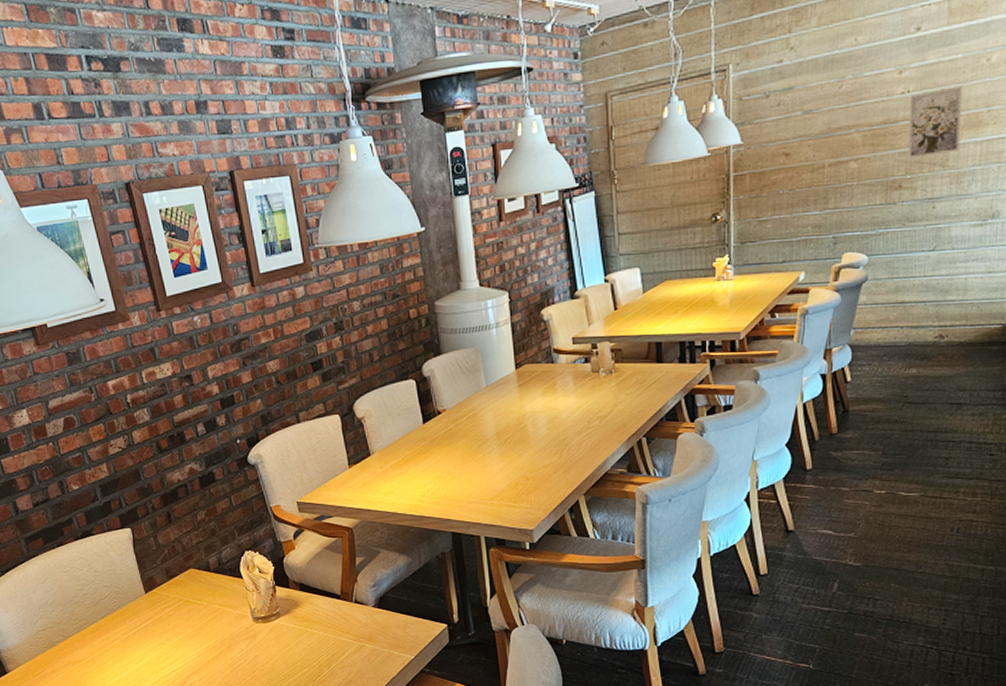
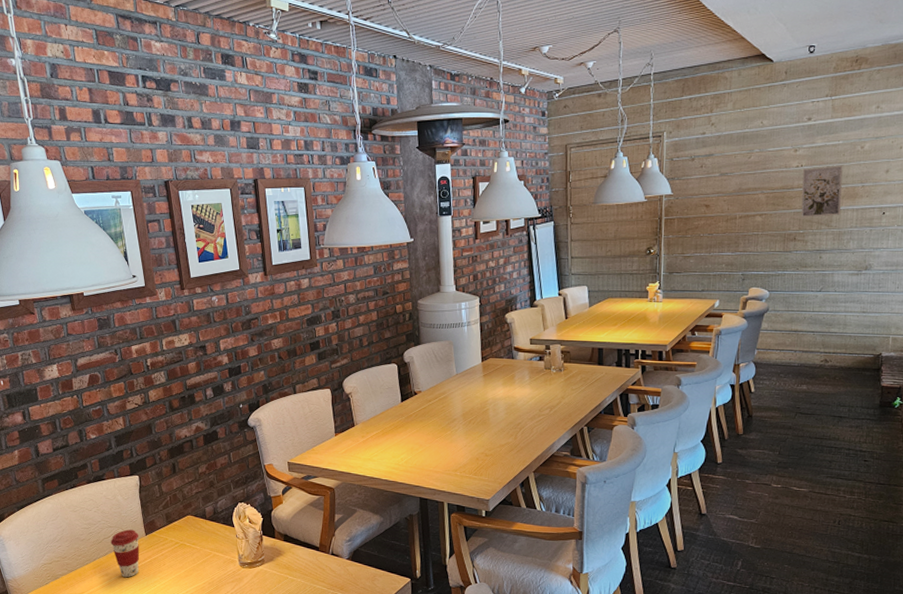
coffee cup: none [107,588,142,641] -> present [111,529,139,578]

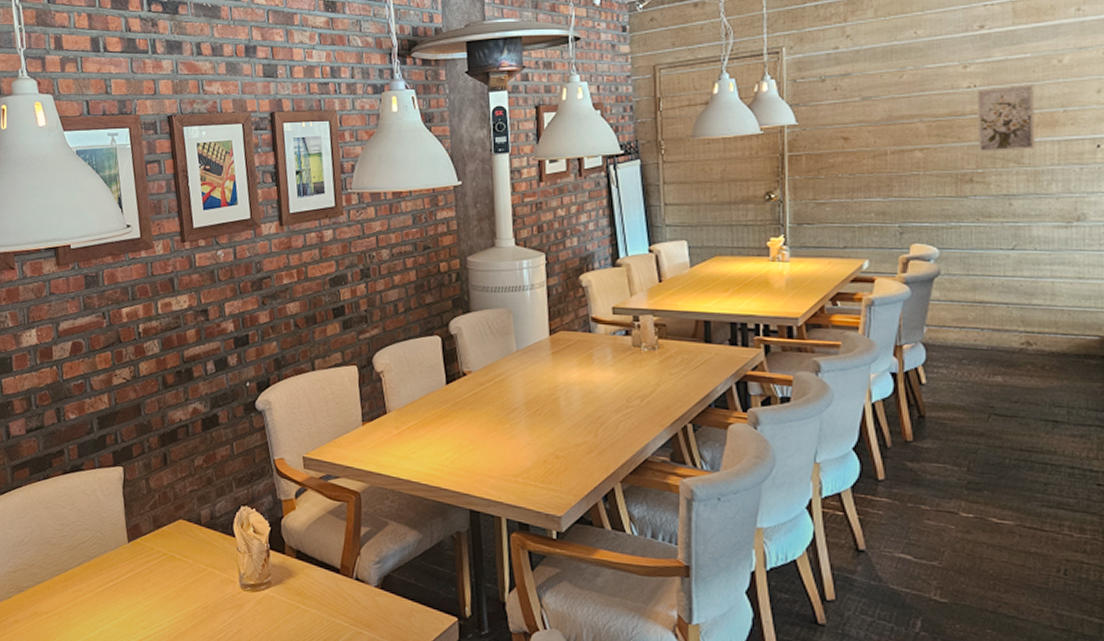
coffee cup: present [111,529,139,578] -> none [86,534,120,596]

